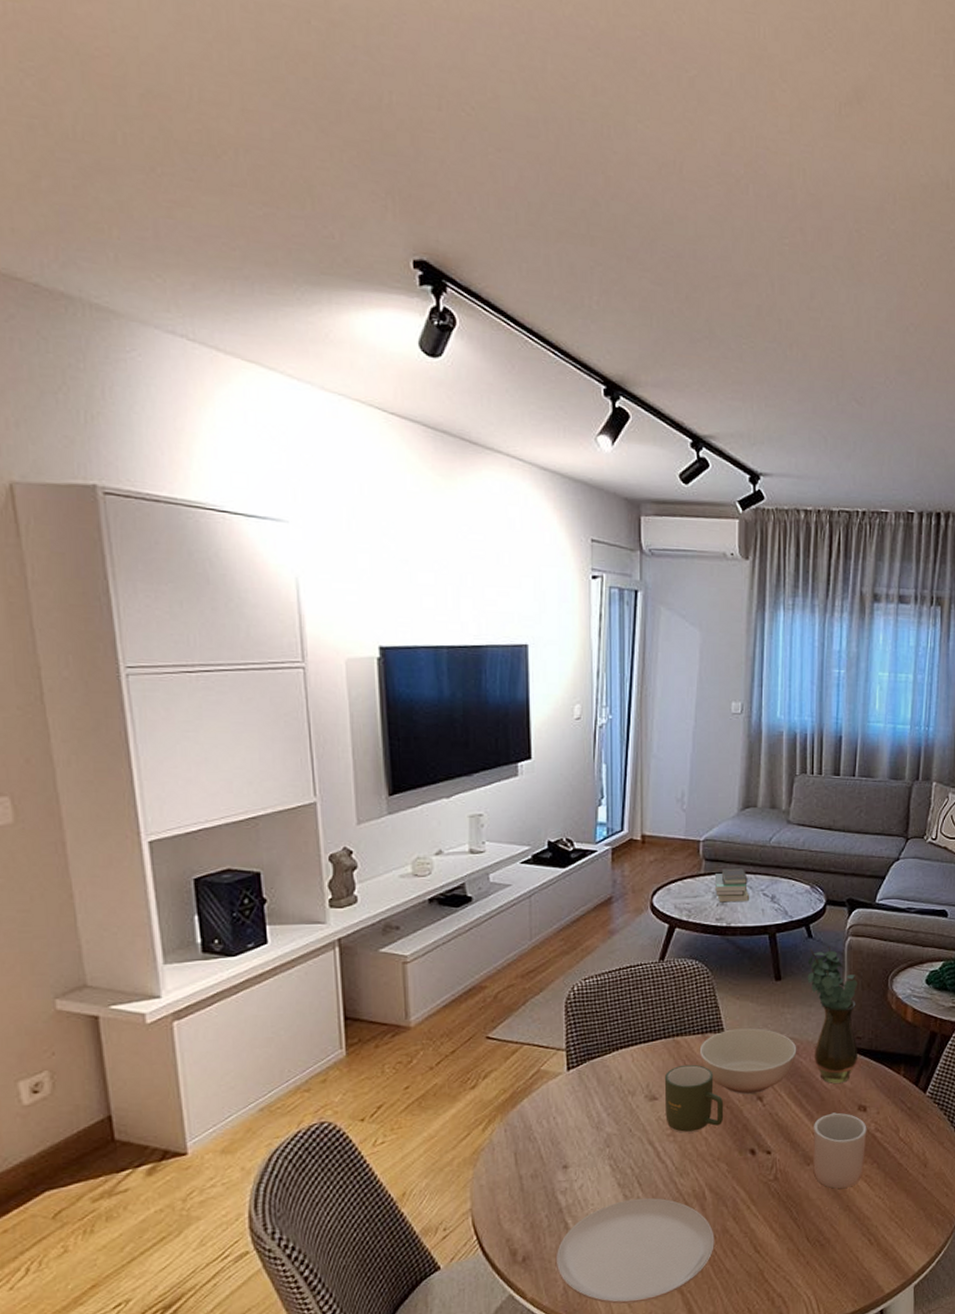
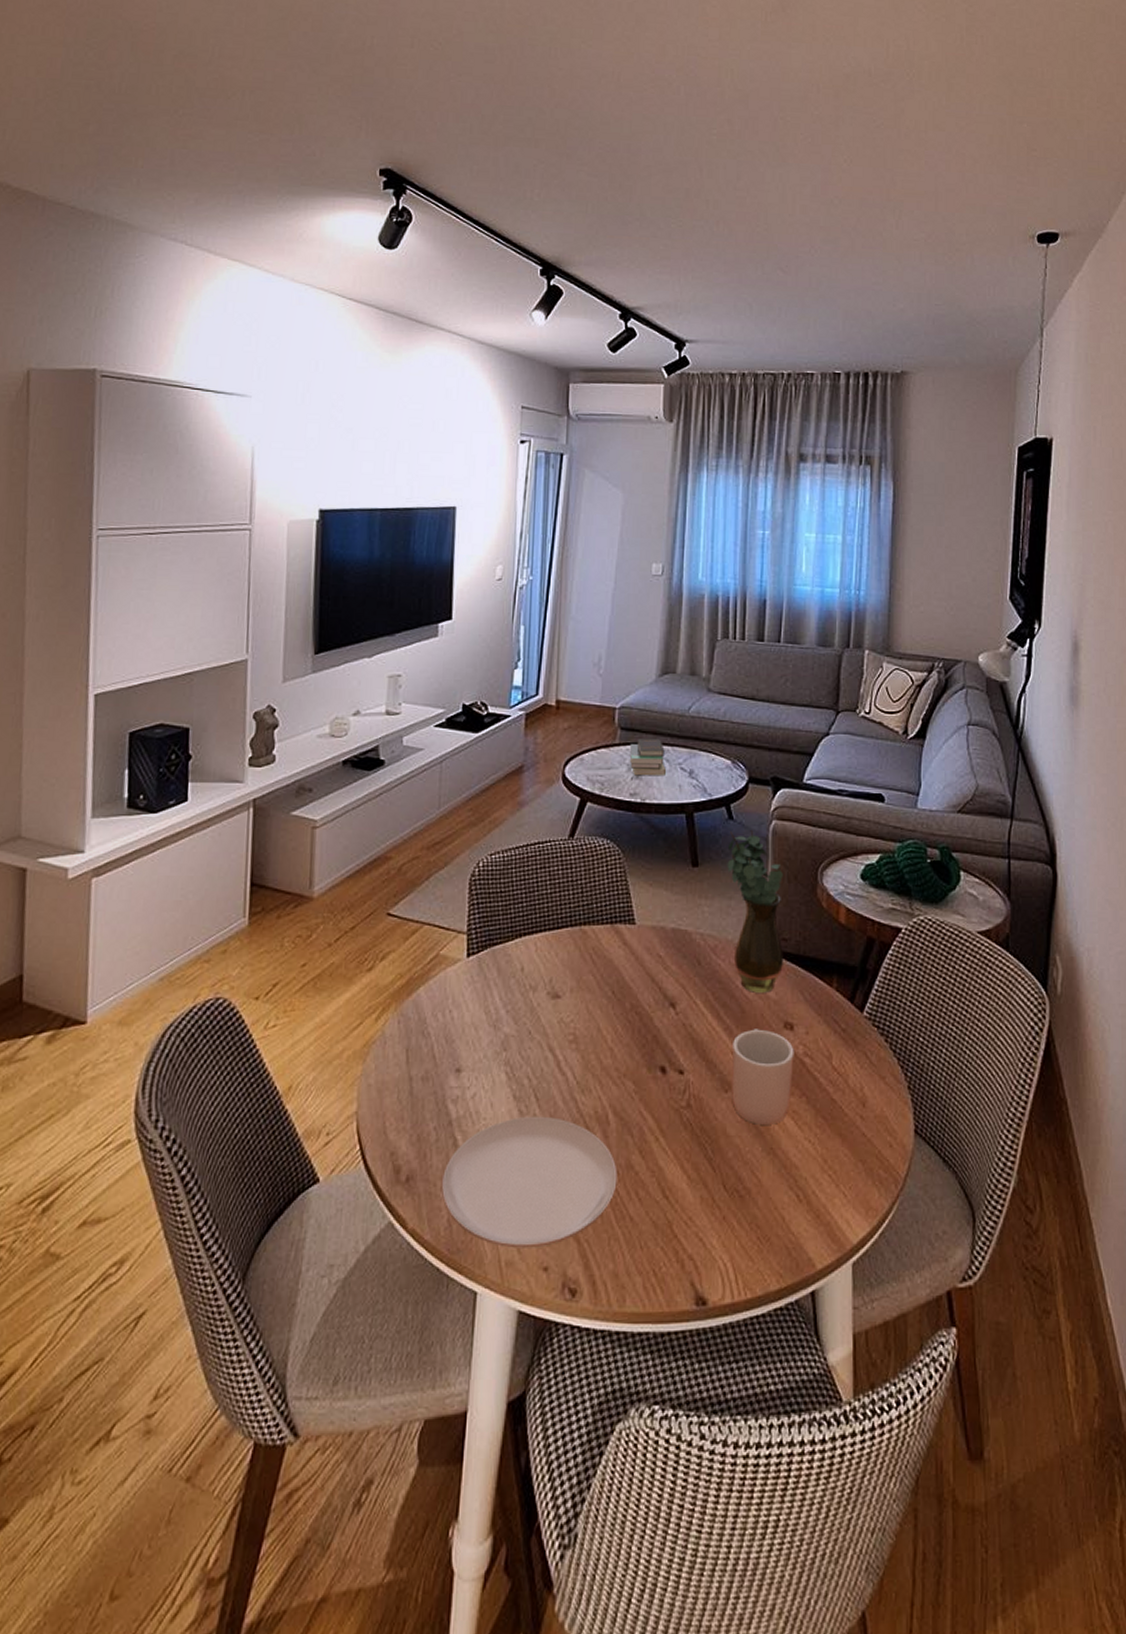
mug: present [664,1064,724,1133] -> none [568,958,633,1040]
bowl: present [699,1028,797,1094] -> none [607,920,715,998]

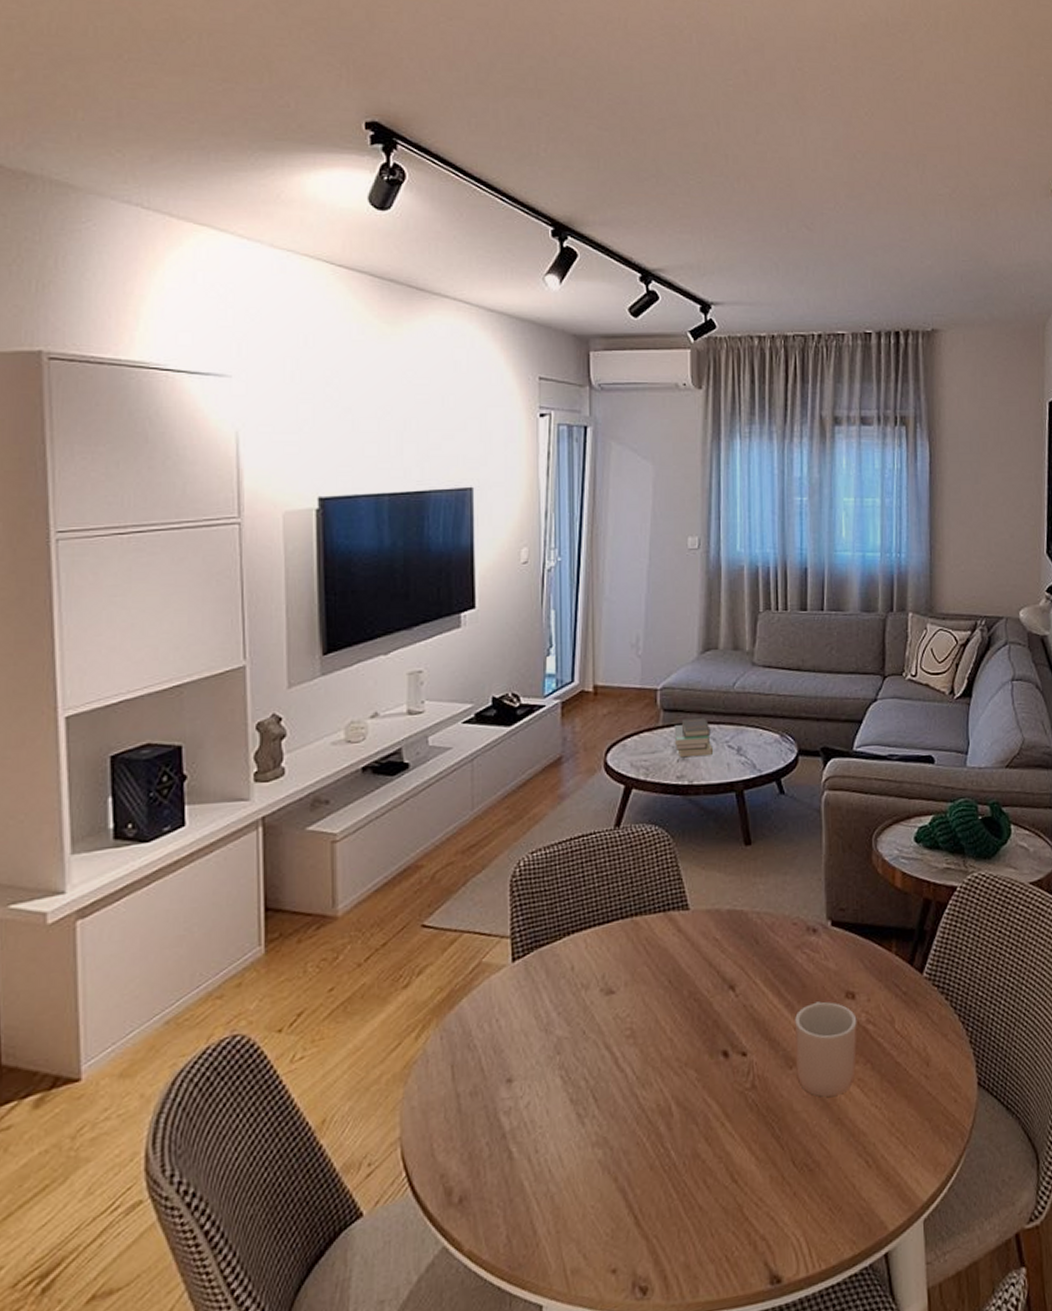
plate: present [442,1116,617,1248] -> none [499,1116,684,1255]
vase: present [727,830,783,993] -> none [780,803,842,966]

